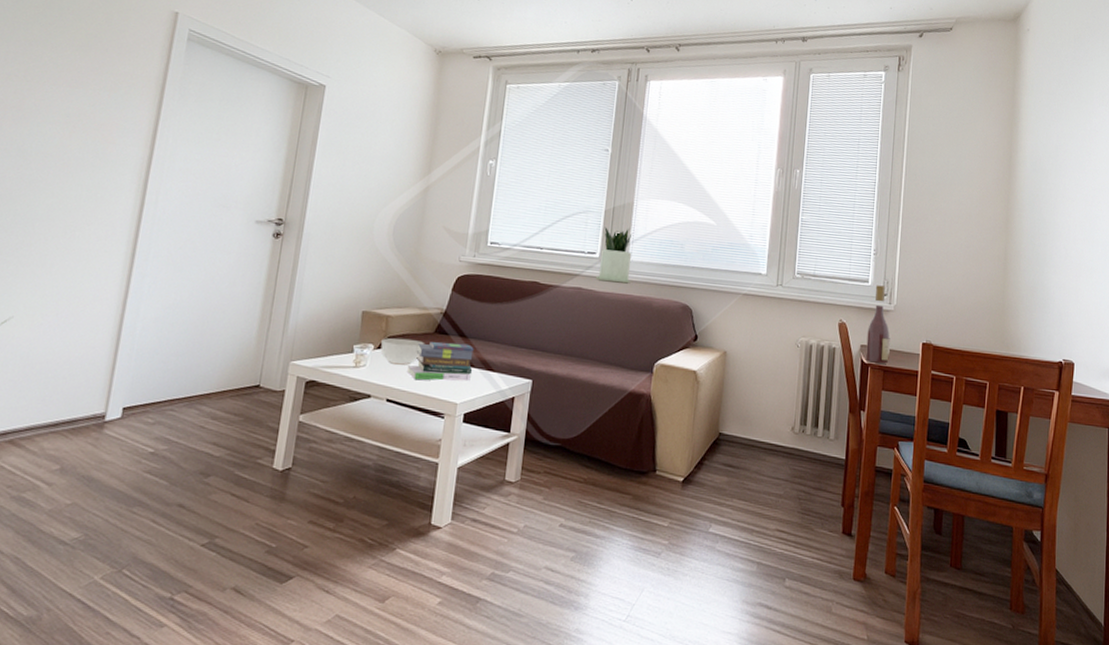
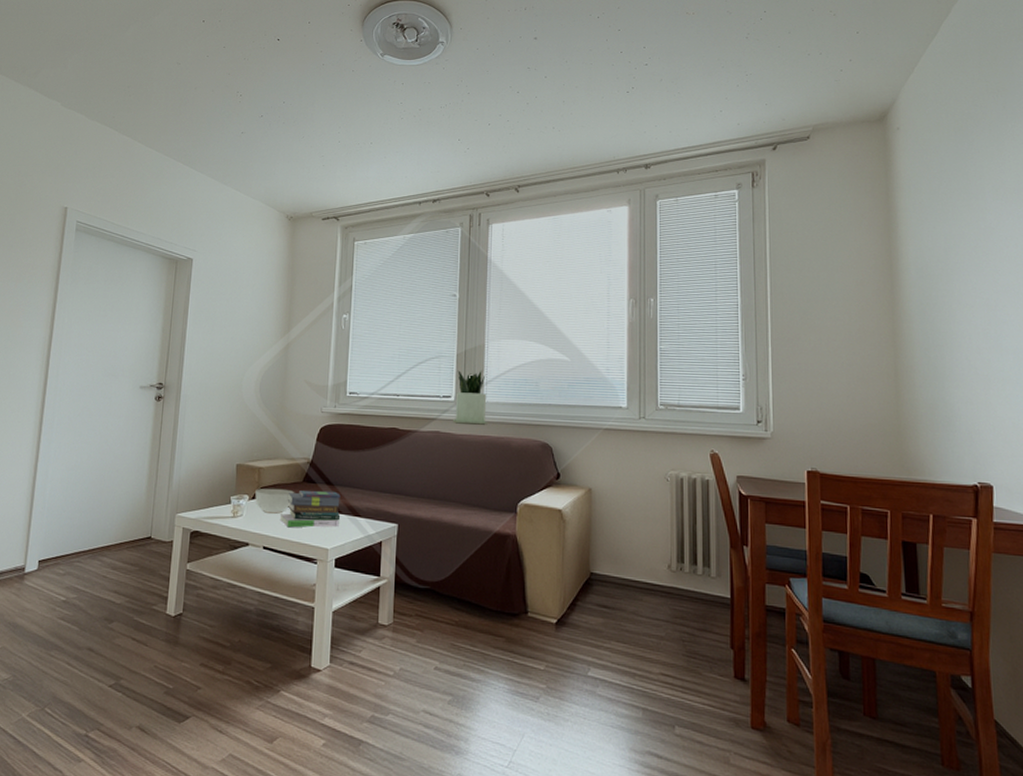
wine bottle: present [865,285,890,364] -> none [743,412,771,495]

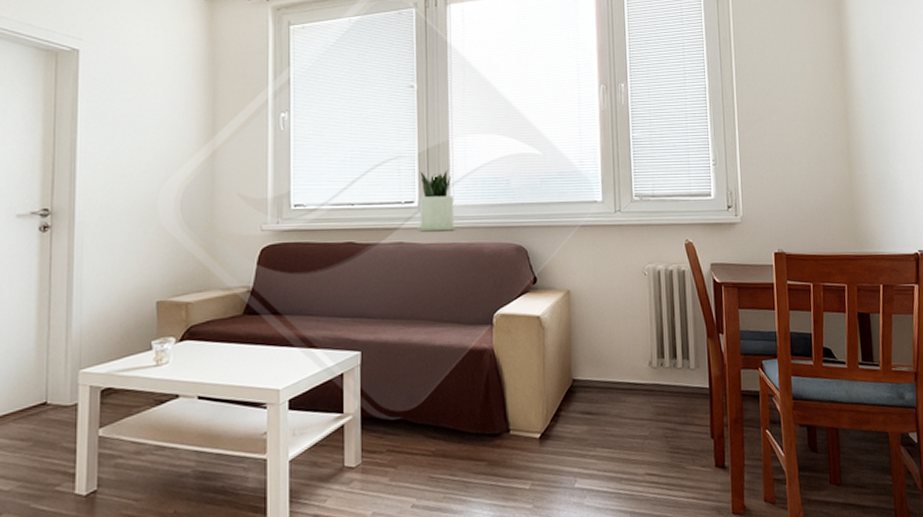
bowl: present [255,488,295,514] -> none [183,325,234,356]
books: present [279,490,341,528] -> none [216,321,292,371]

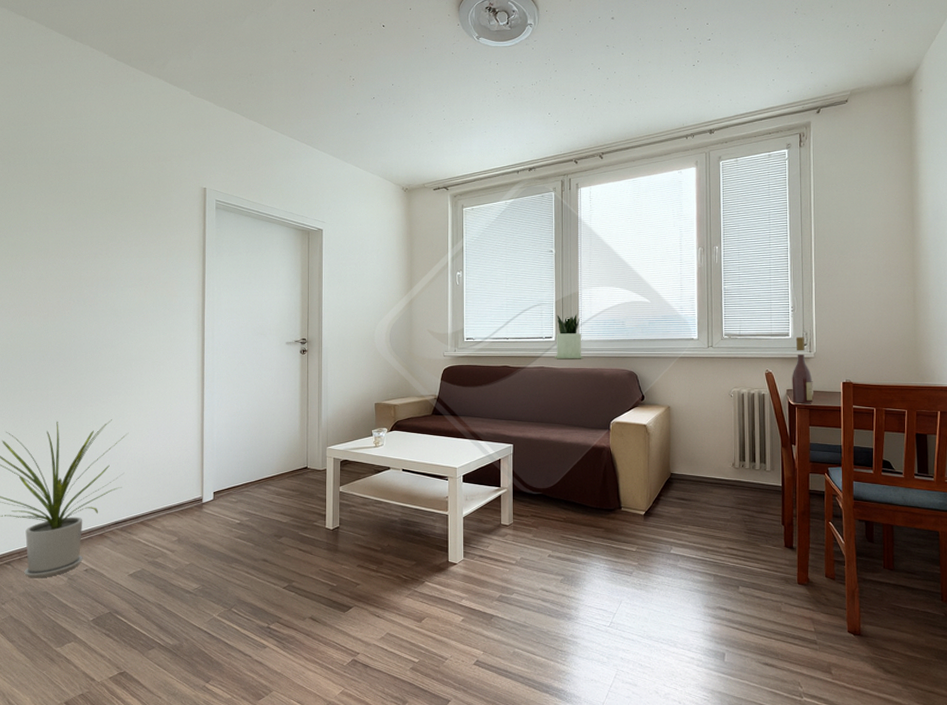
wine bottle: none [716,197,742,281] -> present [792,337,814,403]

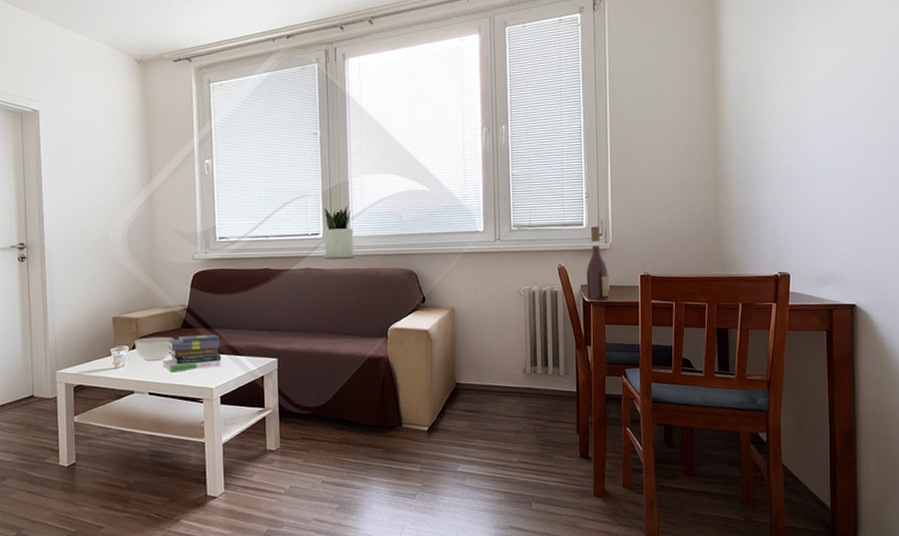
bowl: none [393,421,426,442] -> present [135,336,175,361]
books: none [414,421,465,453] -> present [162,334,222,373]

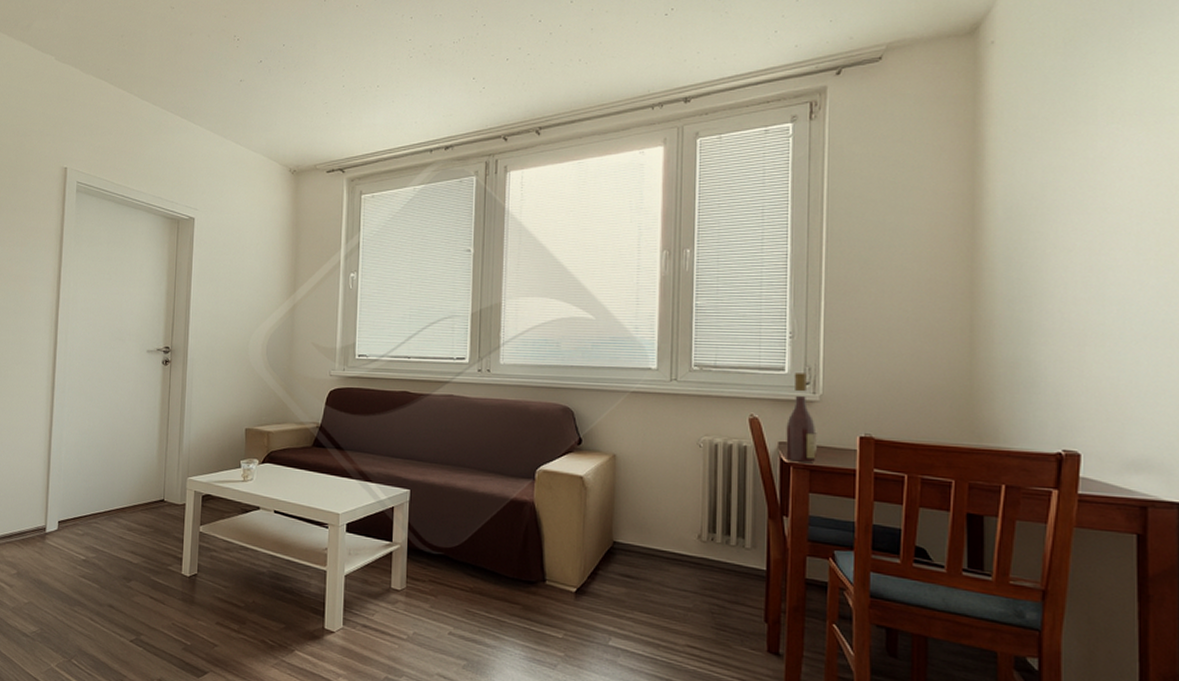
bowl: present [135,336,175,361] -> none [265,452,305,478]
books: present [162,334,222,373] -> none [290,455,351,493]
planter: present [322,206,357,260] -> none [466,330,506,388]

